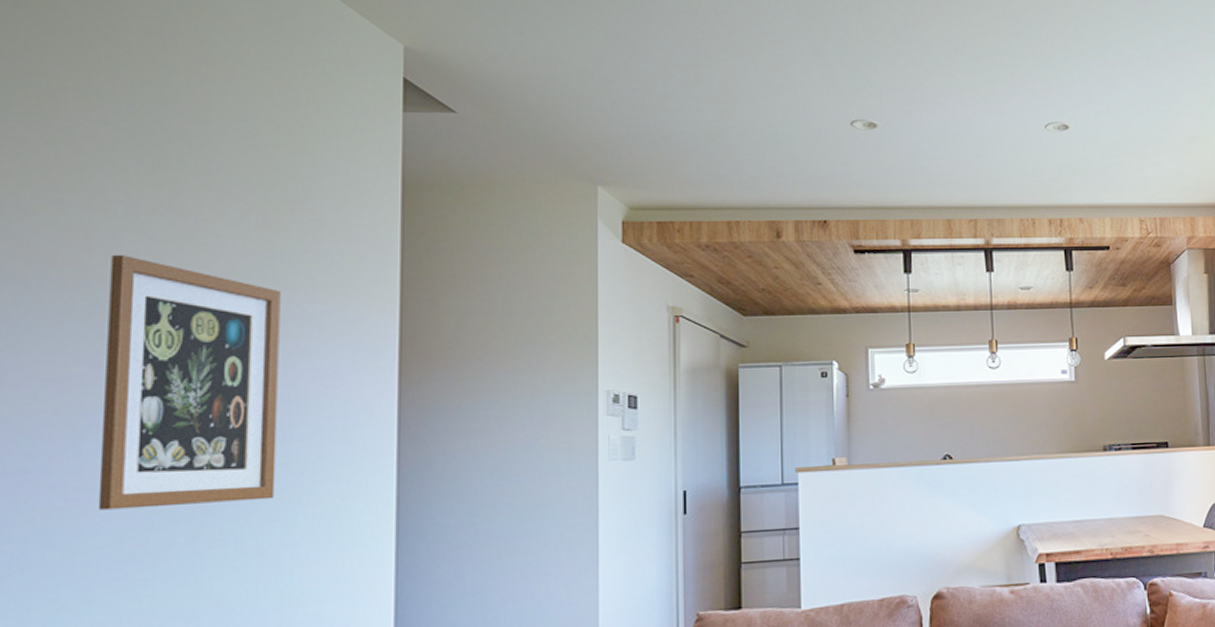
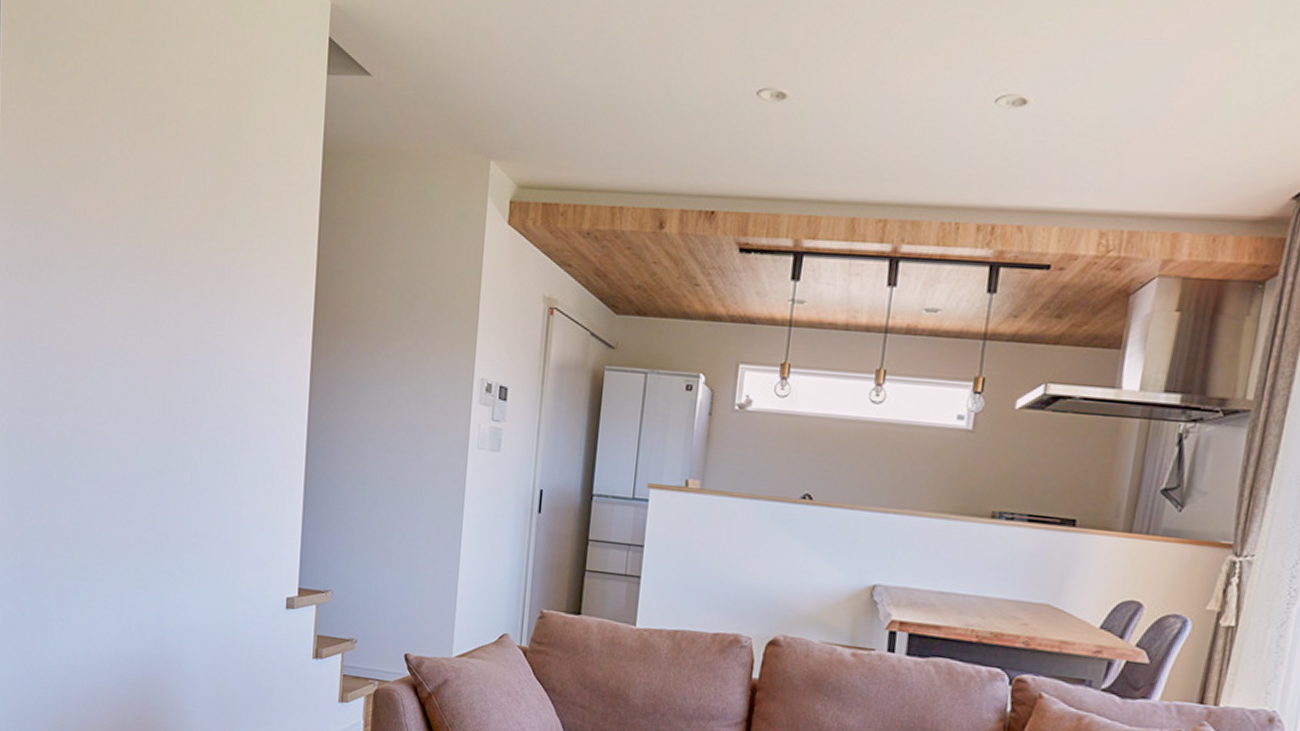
wall art: present [98,254,281,511] -> none [103,208,227,443]

